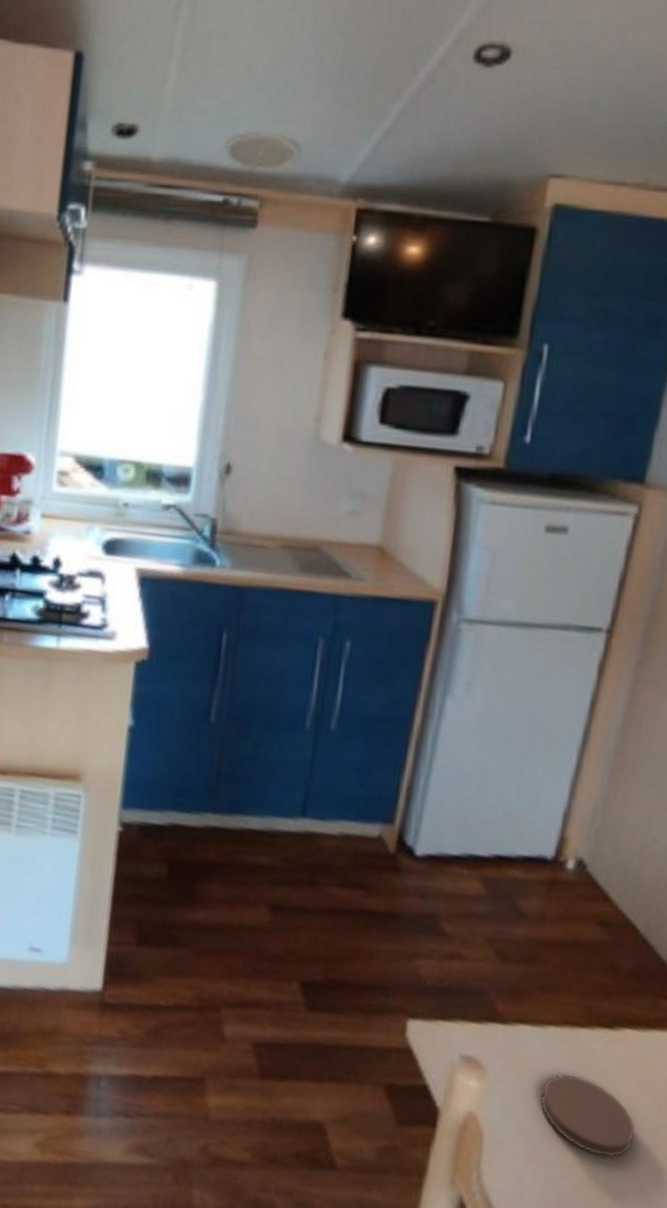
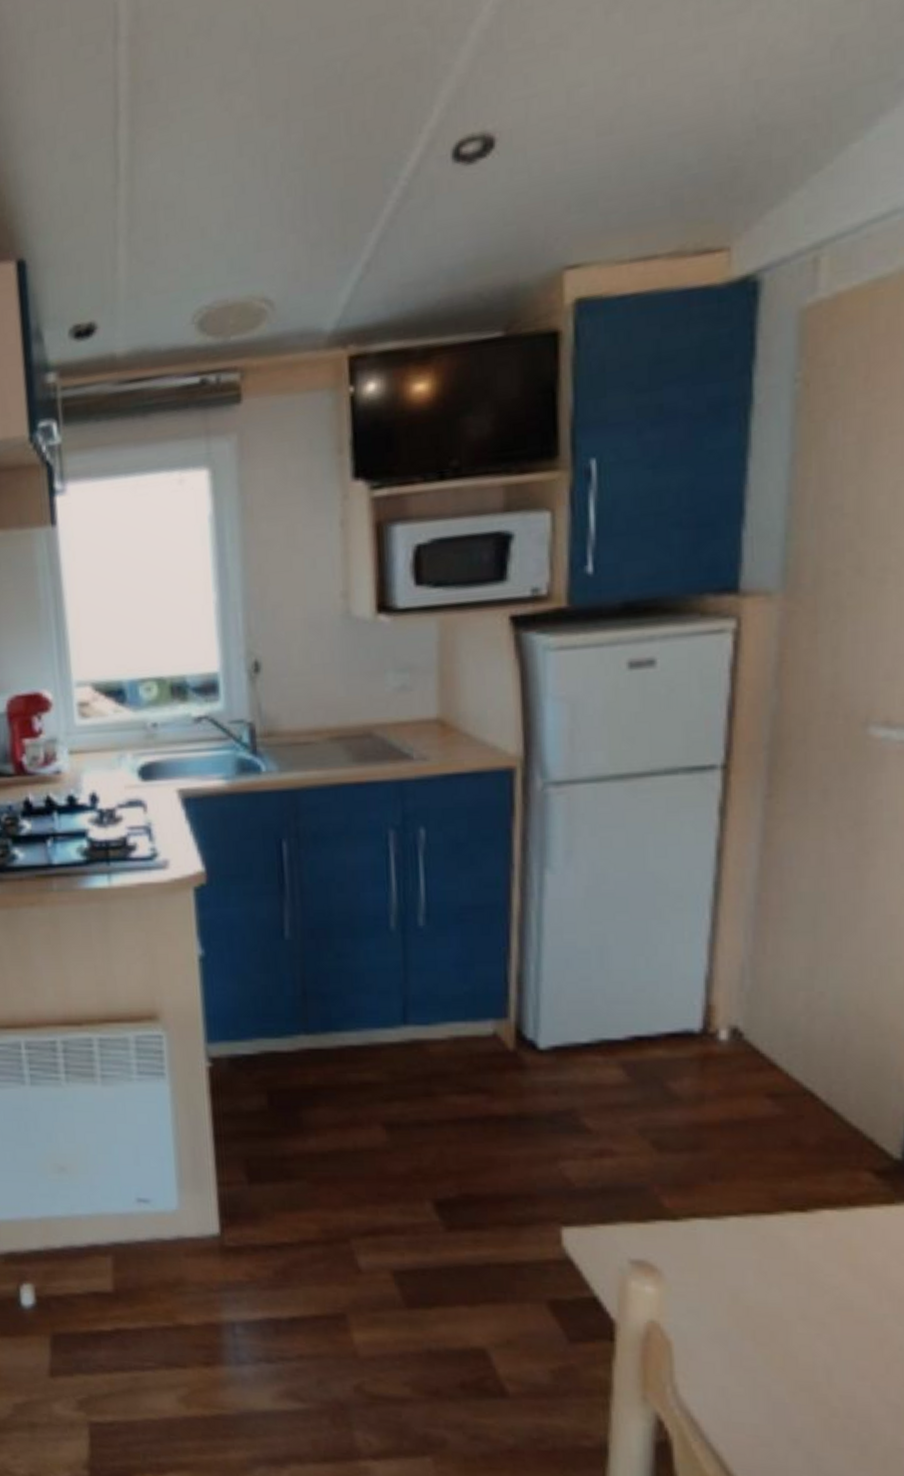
coaster: present [539,1073,636,1158] -> none [732,1267,855,1356]

